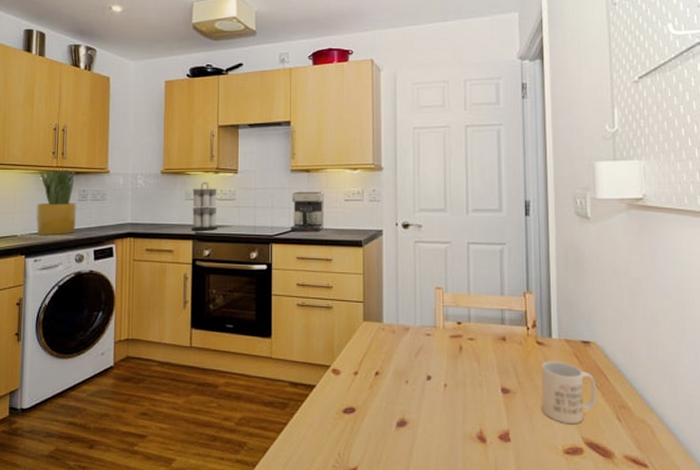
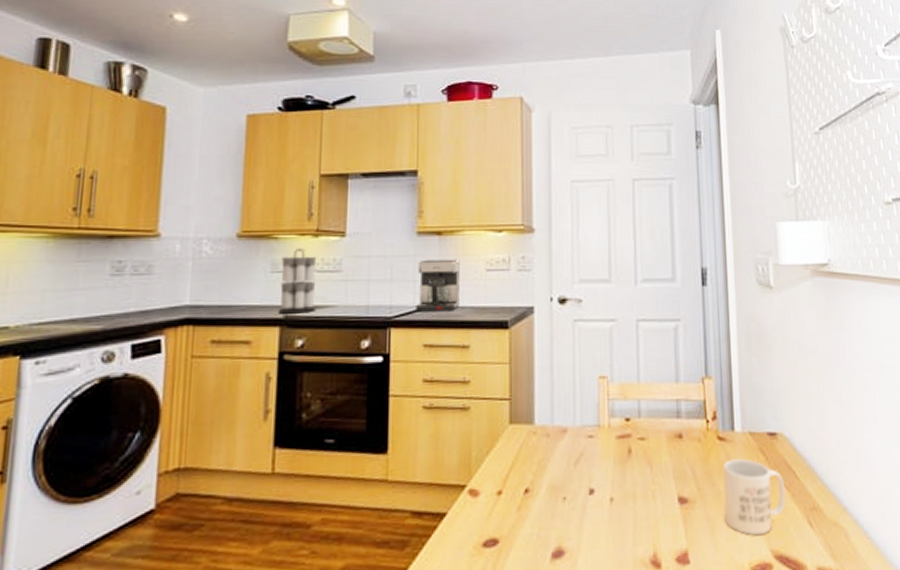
planter: present [36,168,76,236] -> none [41,230,109,327]

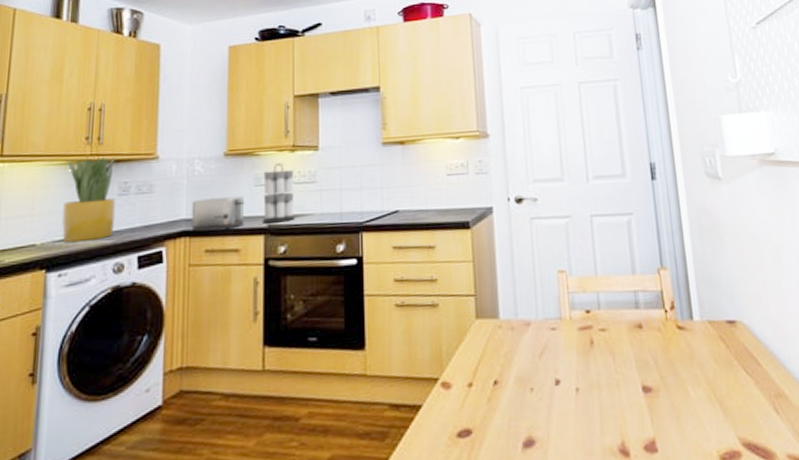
planter: none [41,230,109,327] -> present [62,156,116,243]
toaster: none [196,283,259,320] -> present [191,196,245,232]
coffee maker: present [416,259,460,312] -> none [384,166,424,217]
mug: present [723,458,786,536] -> none [684,347,750,424]

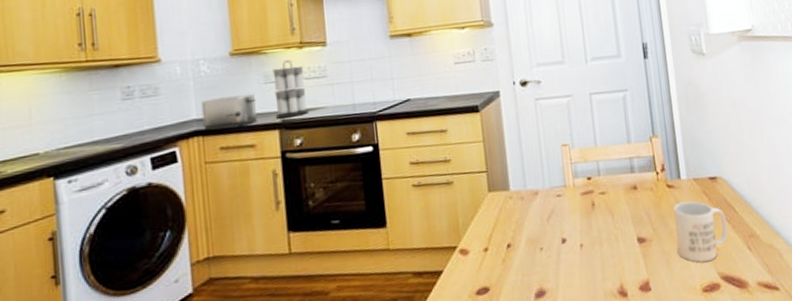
planter: present [62,156,116,243] -> none [61,61,122,150]
mug: none [684,347,750,424] -> present [673,201,728,263]

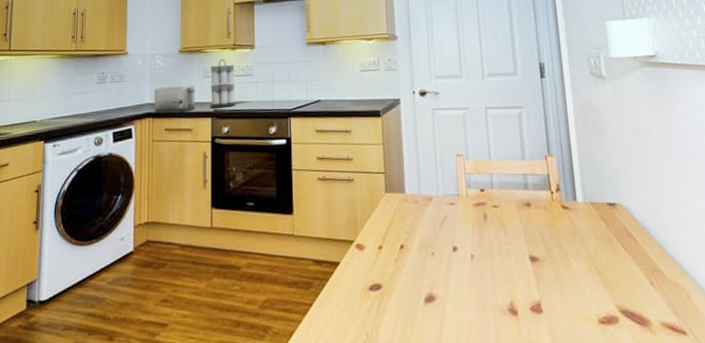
mug: present [673,201,728,263] -> none [568,225,628,292]

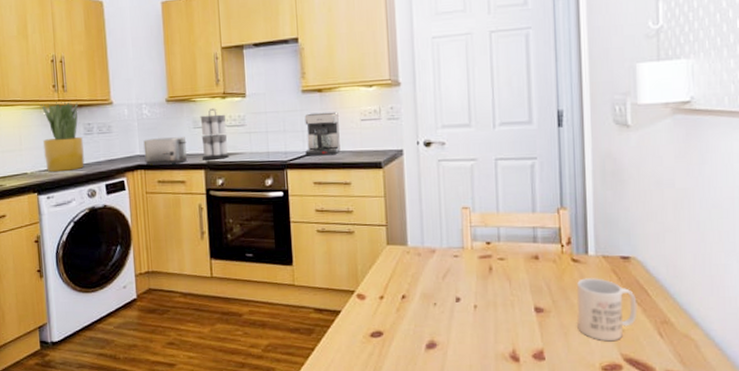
planter: none [55,51,95,121] -> present [41,101,85,173]
coffee maker: none [308,63,342,105] -> present [304,112,340,156]
mug: none [568,225,628,292] -> present [576,278,638,342]

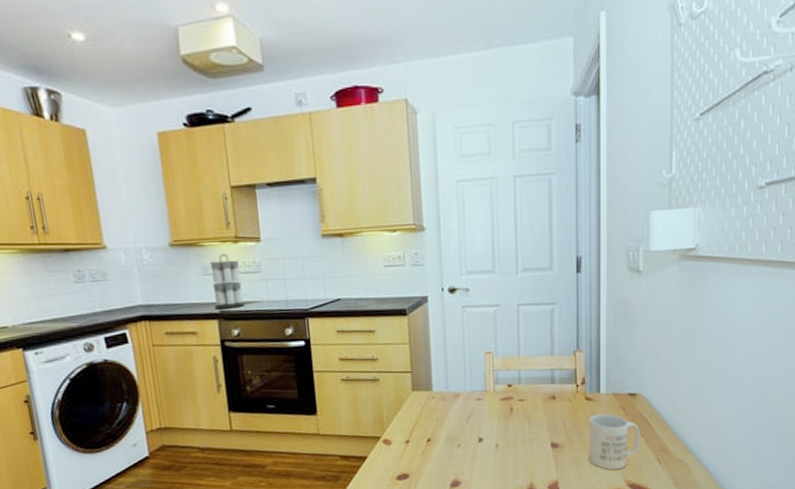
planter: present [41,101,85,173] -> none [17,245,78,326]
toaster: present [143,137,188,166] -> none [146,285,198,316]
coffee maker: present [304,112,340,156] -> none [325,258,364,304]

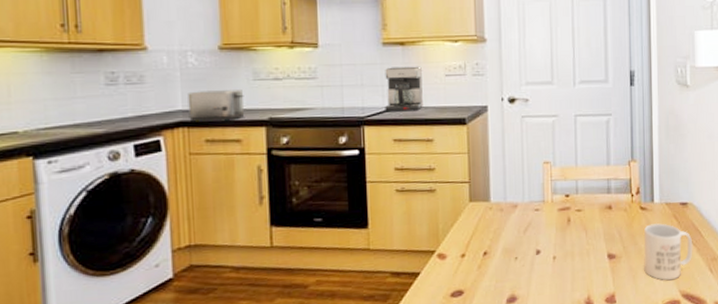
toaster: none [146,285,198,316] -> present [188,90,245,122]
spice rack: present [210,253,245,310] -> none [262,58,296,116]
coffee maker: none [325,258,364,304] -> present [385,66,423,112]

